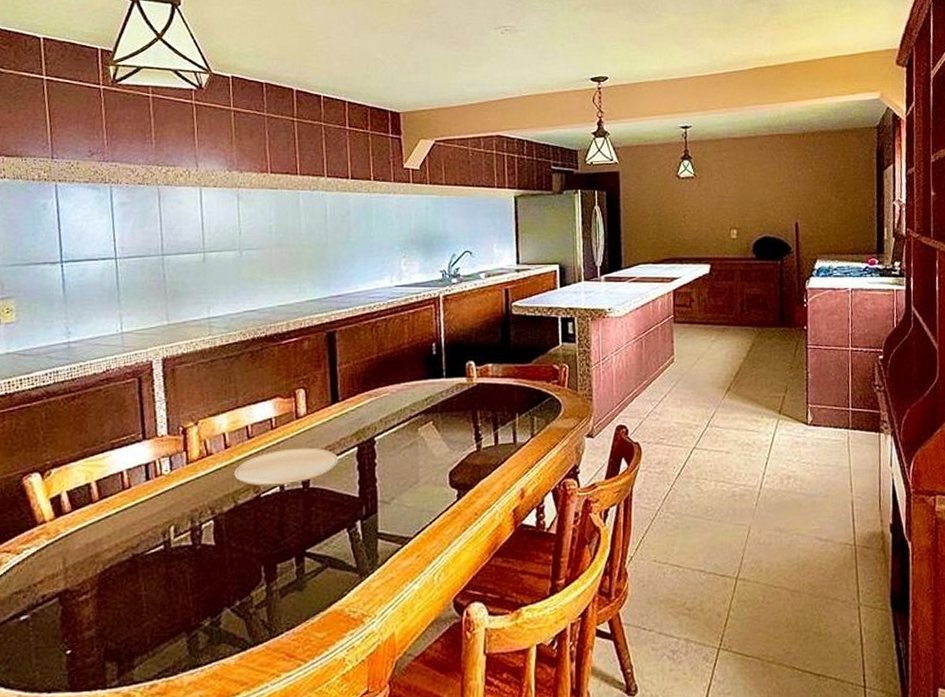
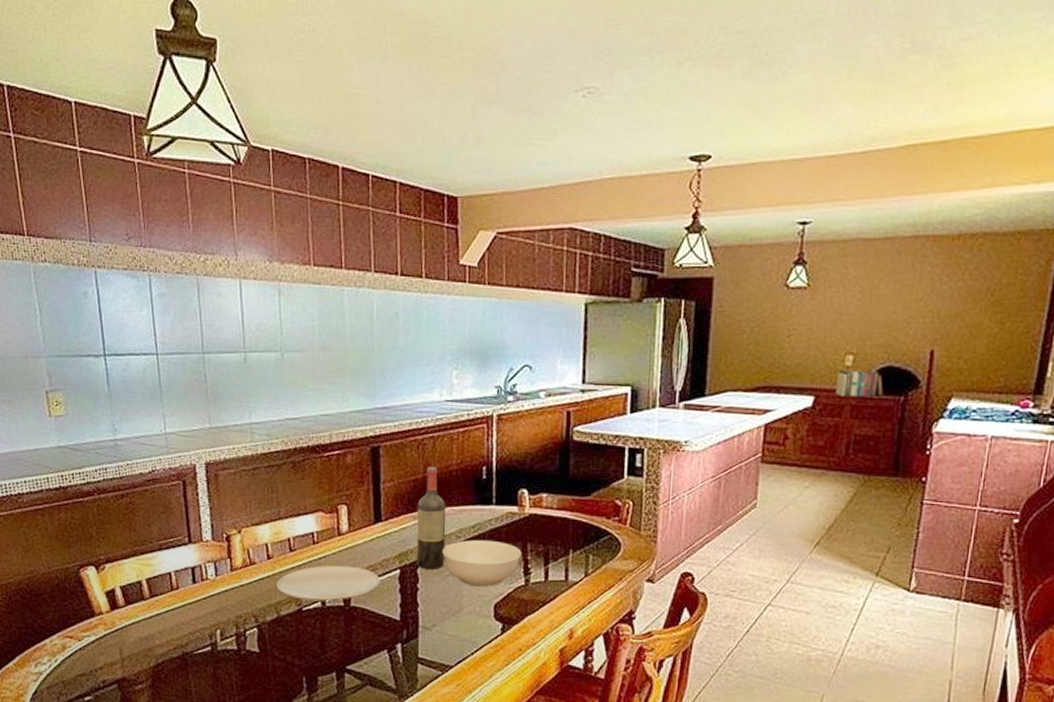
wine bottle: none [372,346,401,444] -> present [416,466,446,569]
bowl: none [398,411,473,457] -> present [442,539,522,587]
books: none [726,241,764,263] -> present [835,369,883,398]

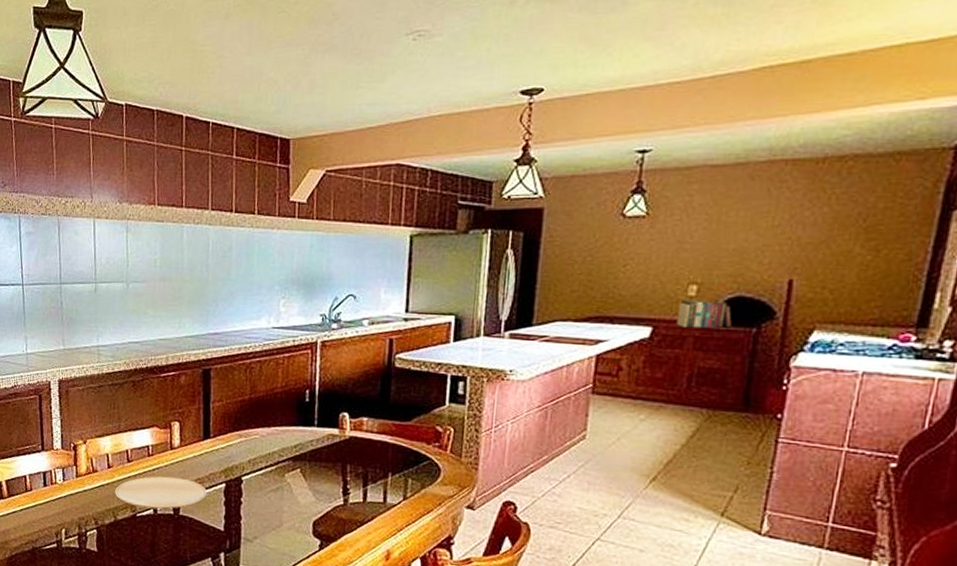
wine bottle: present [416,466,446,569] -> none [240,388,270,485]
bowl: present [442,539,522,587] -> none [265,459,342,504]

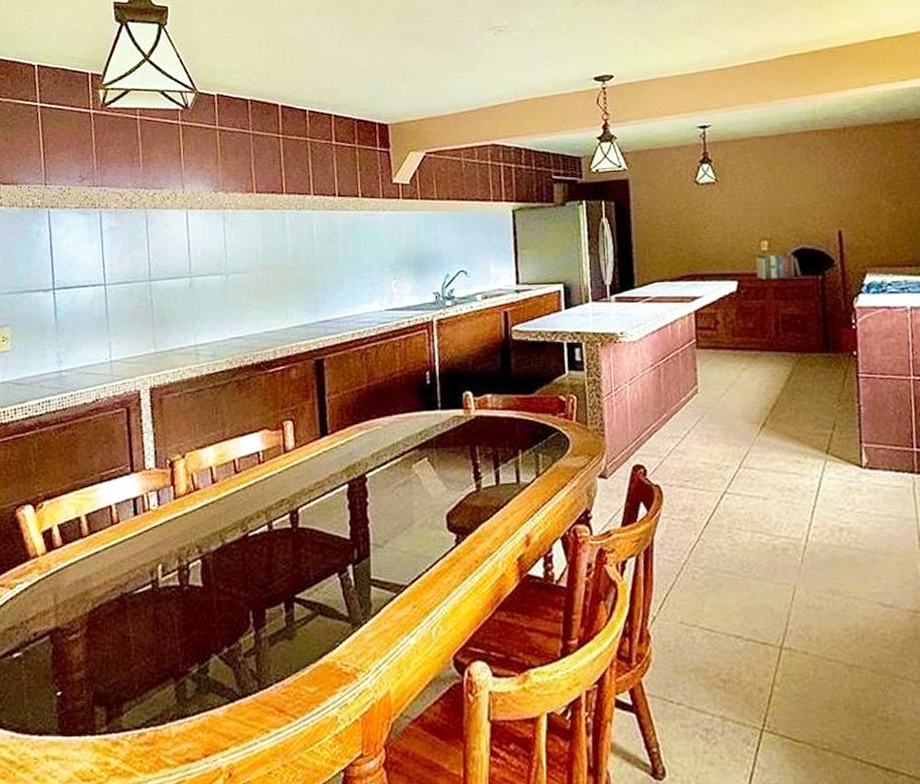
plate: present [115,476,207,509] -> none [221,484,329,525]

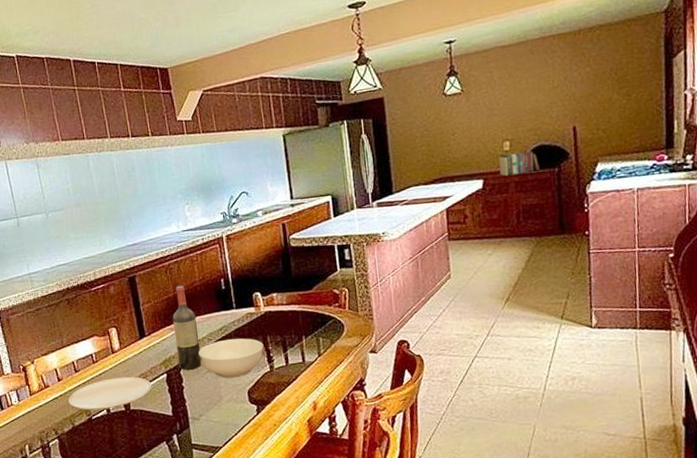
plate: none [221,484,329,525] -> present [68,376,152,411]
wine bottle: none [363,375,393,481] -> present [172,285,202,370]
bowl: none [390,446,471,496] -> present [198,338,264,378]

